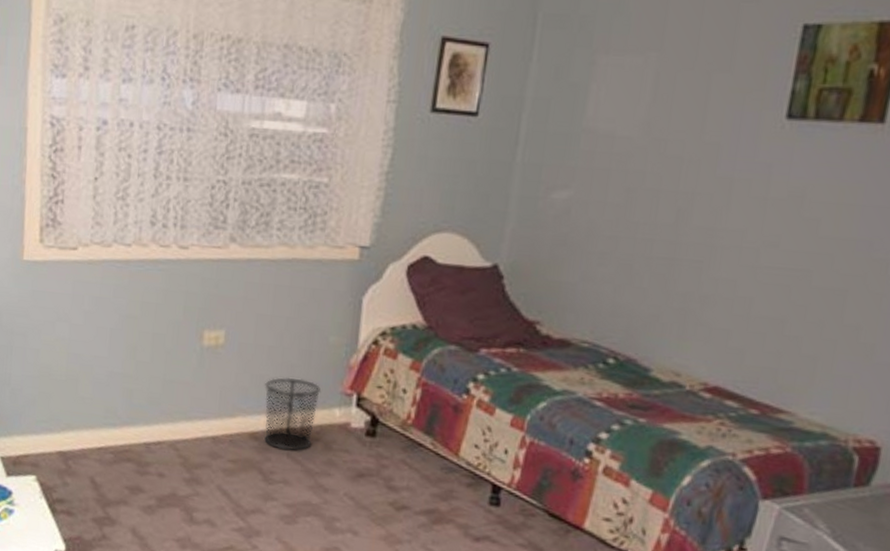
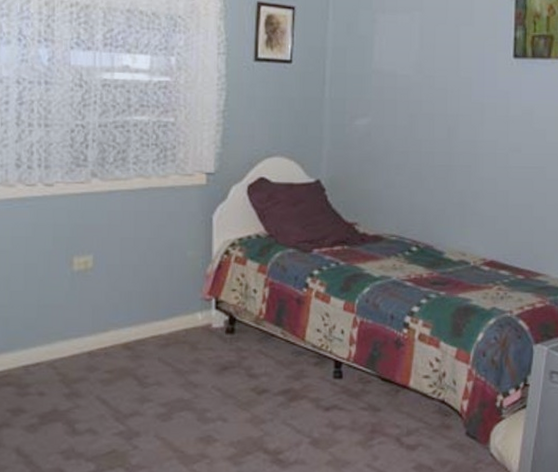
waste bin: present [264,377,321,451] -> none [133,290,184,355]

